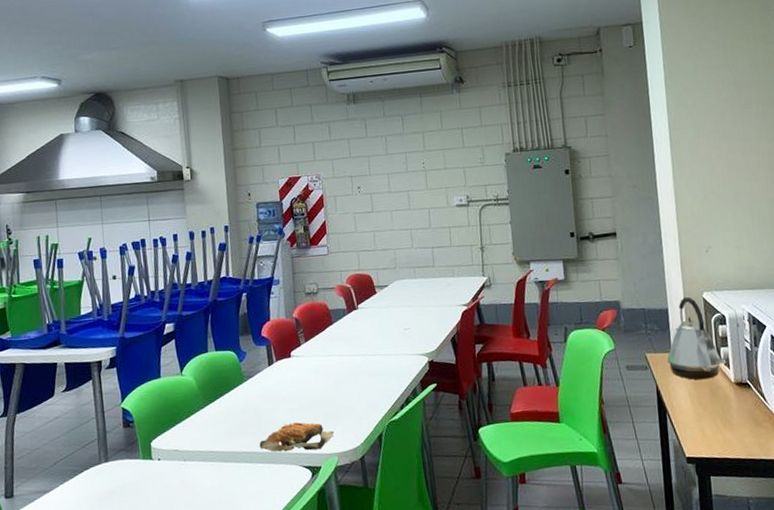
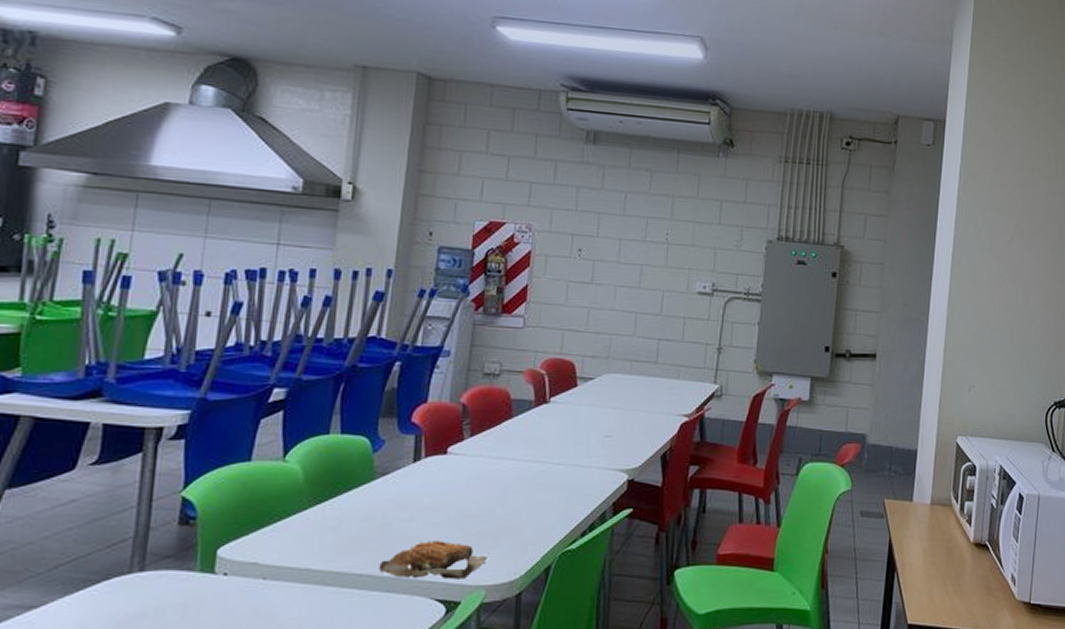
kettle: present [667,296,722,380] -> none [907,439,964,536]

